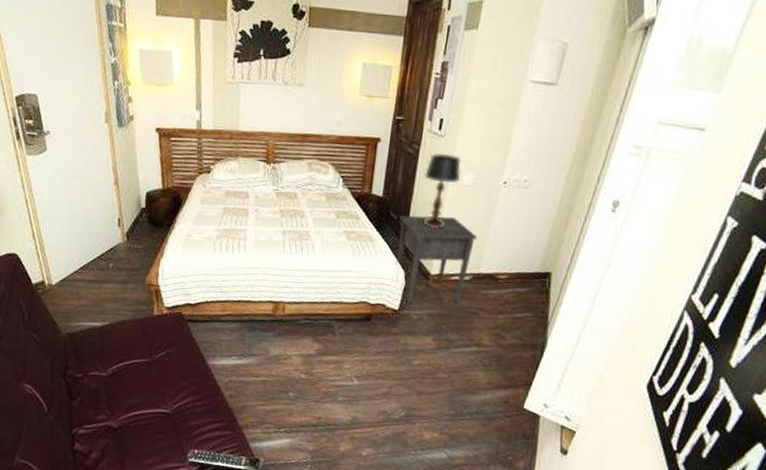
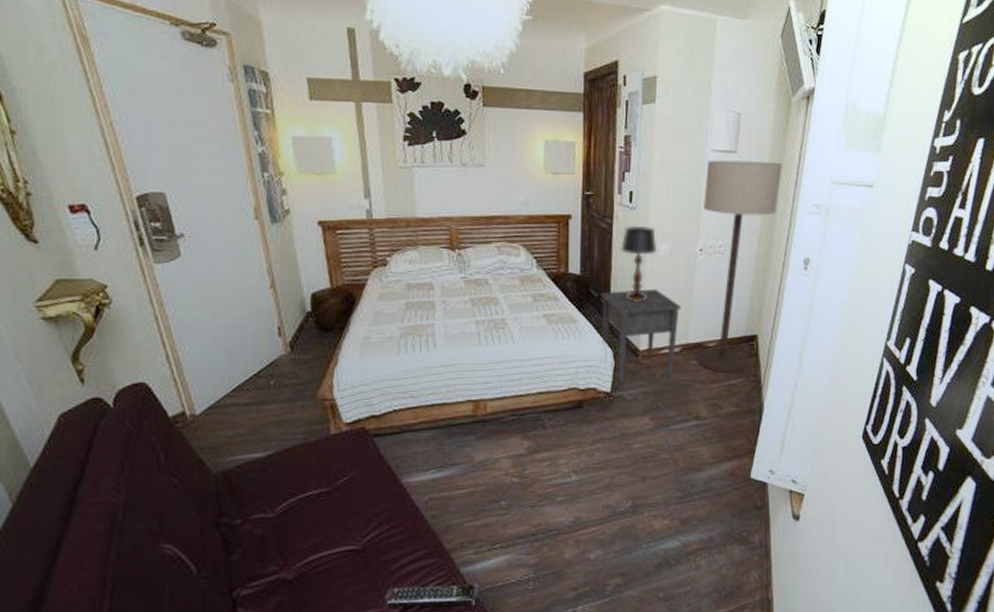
floor lamp: none [485,91,605,307] -> present [696,160,782,374]

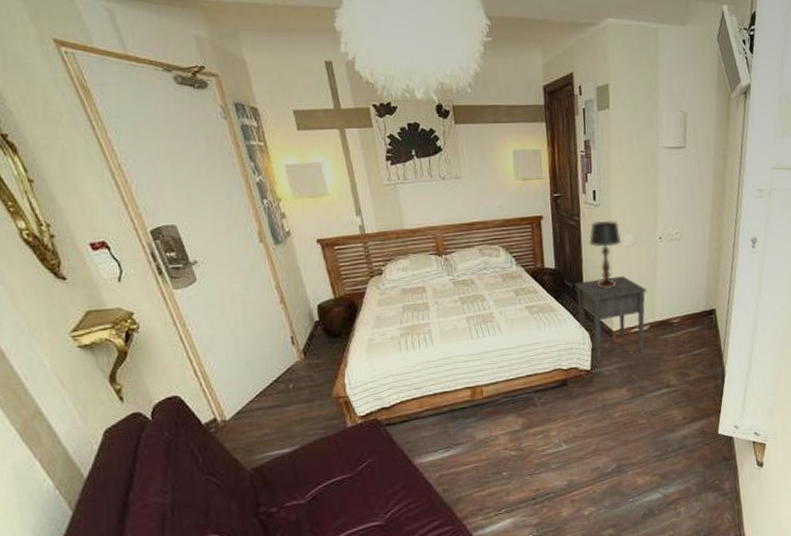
floor lamp: present [696,160,782,374] -> none [659,154,727,345]

